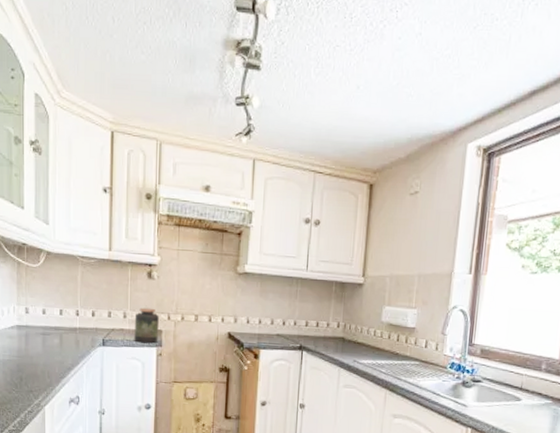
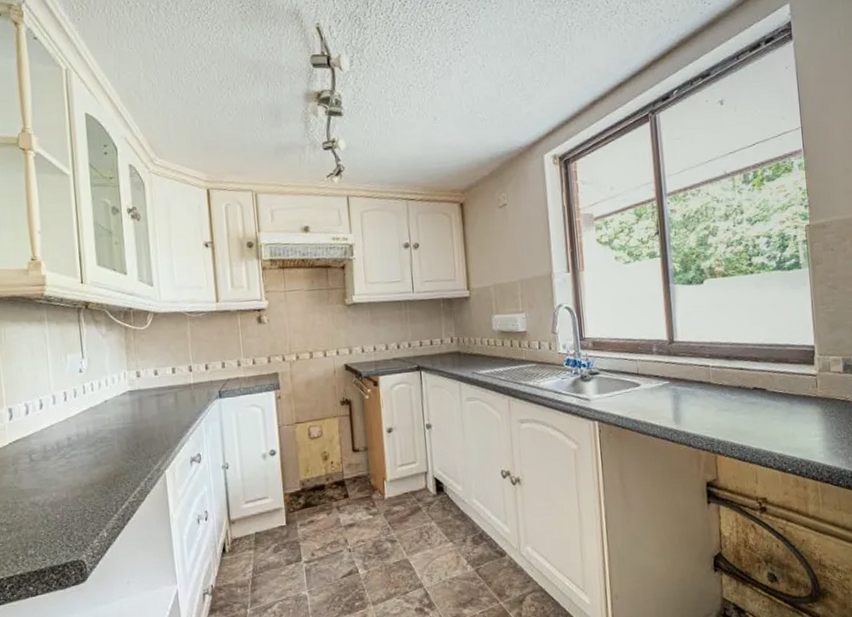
jar: present [134,307,159,344] -> none [249,352,276,389]

